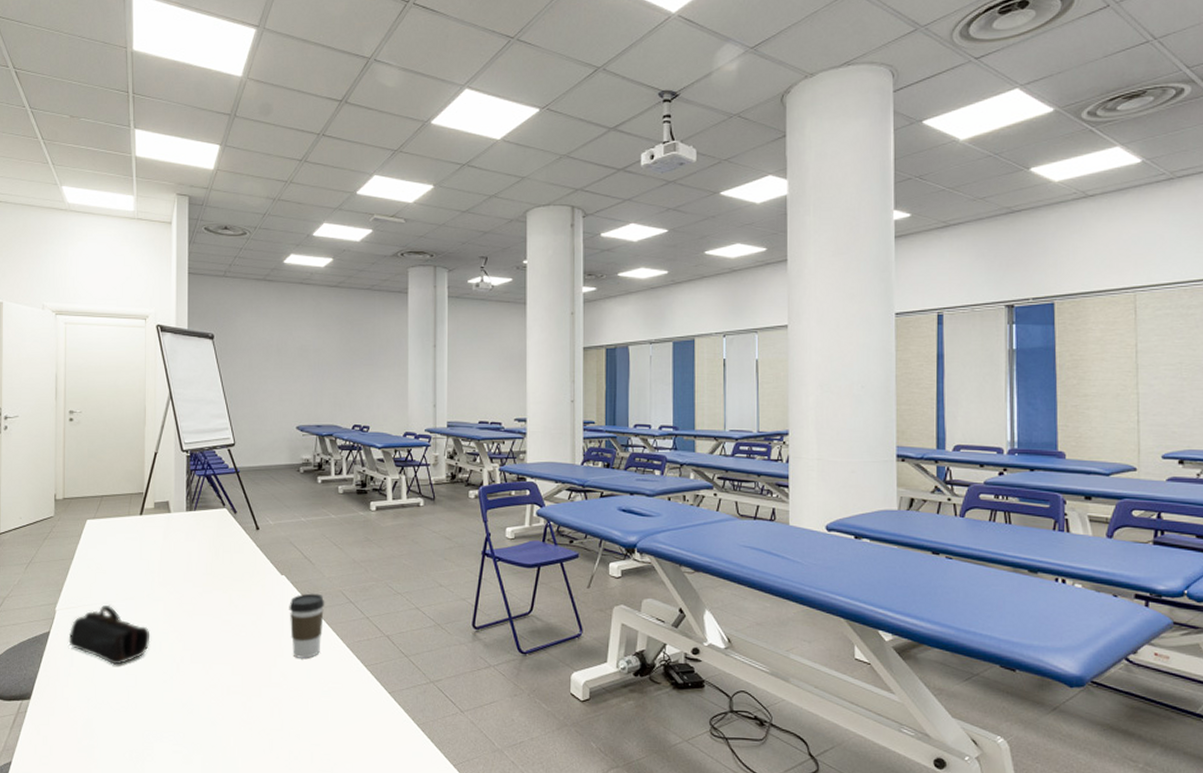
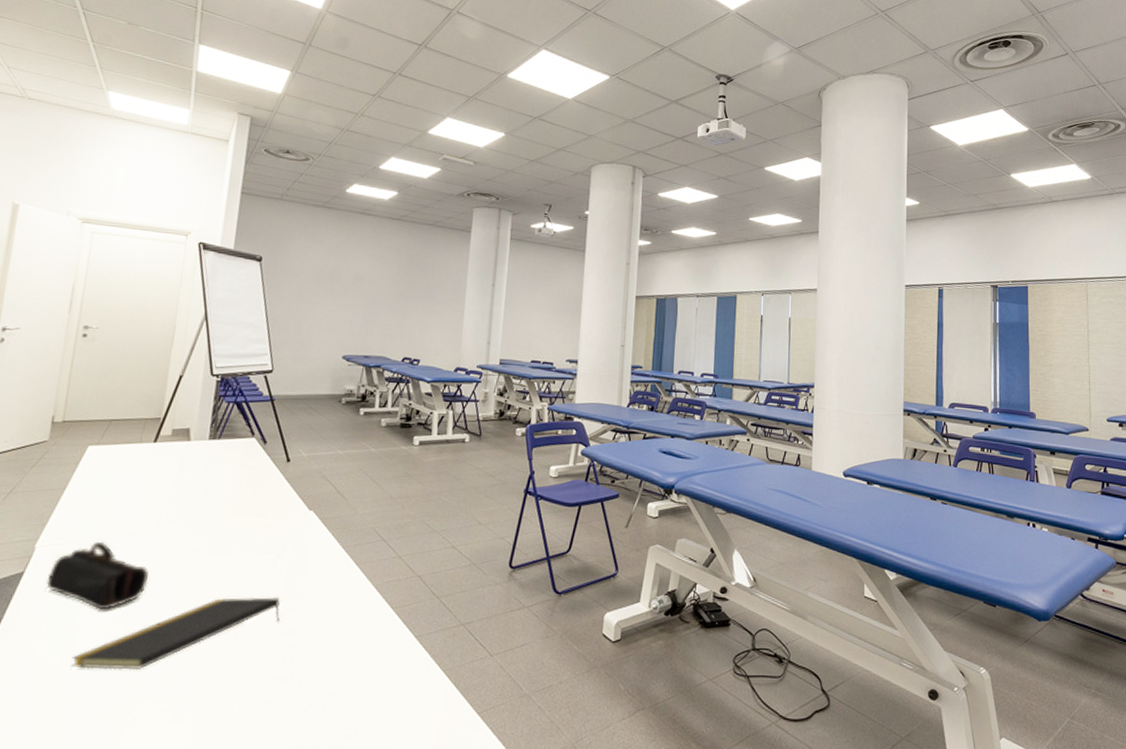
notepad: none [97,654,265,718] -> present [71,597,280,671]
coffee cup: present [289,593,325,660] -> none [313,530,355,602]

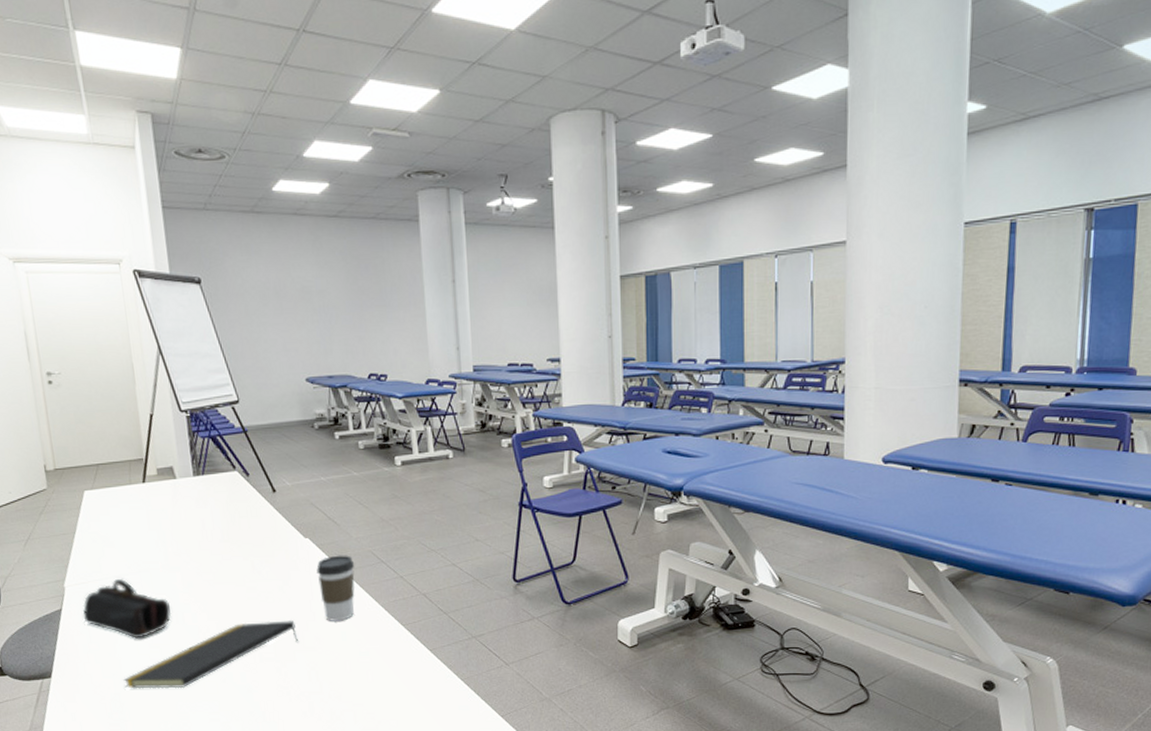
coffee cup: none [313,530,355,602] -> present [316,555,355,622]

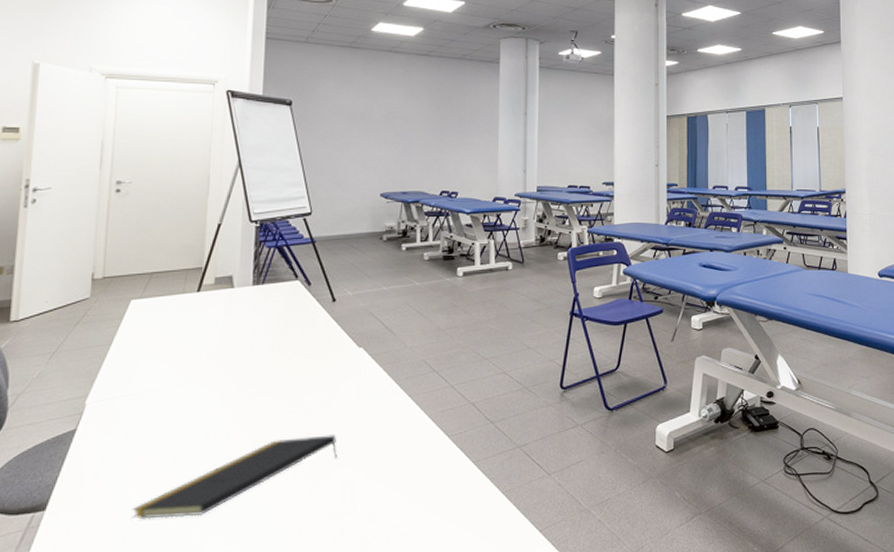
pencil case: present [82,578,172,639] -> none [100,393,203,460]
coffee cup: present [316,555,355,622] -> none [366,364,407,436]

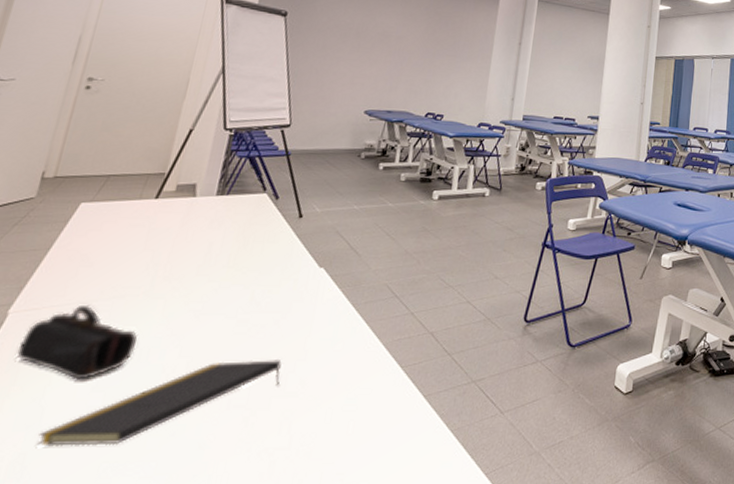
pencil case: none [100,393,203,460] -> present [17,304,137,380]

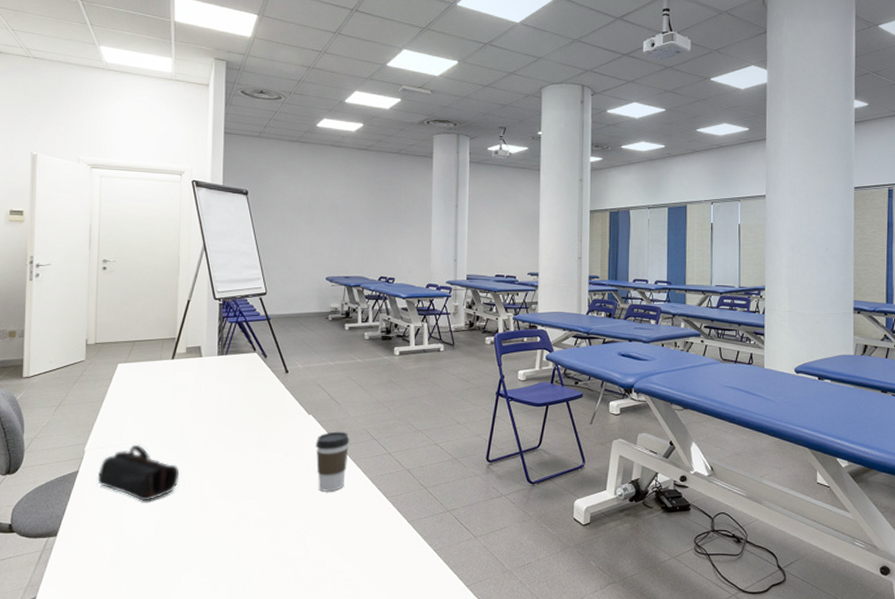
notepad: present [38,360,282,447] -> none [124,489,291,551]
coffee cup: none [318,287,367,363] -> present [315,431,350,493]

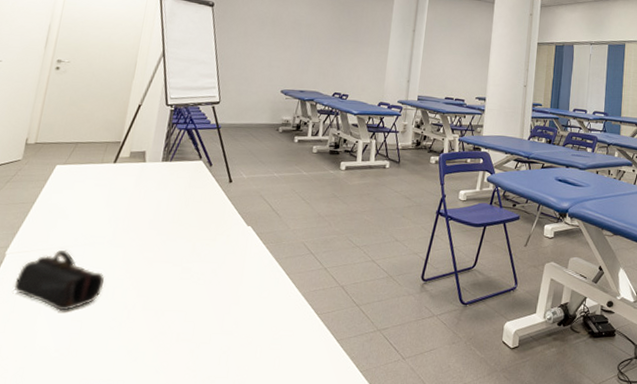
coffee cup: present [315,431,350,493] -> none [248,244,287,308]

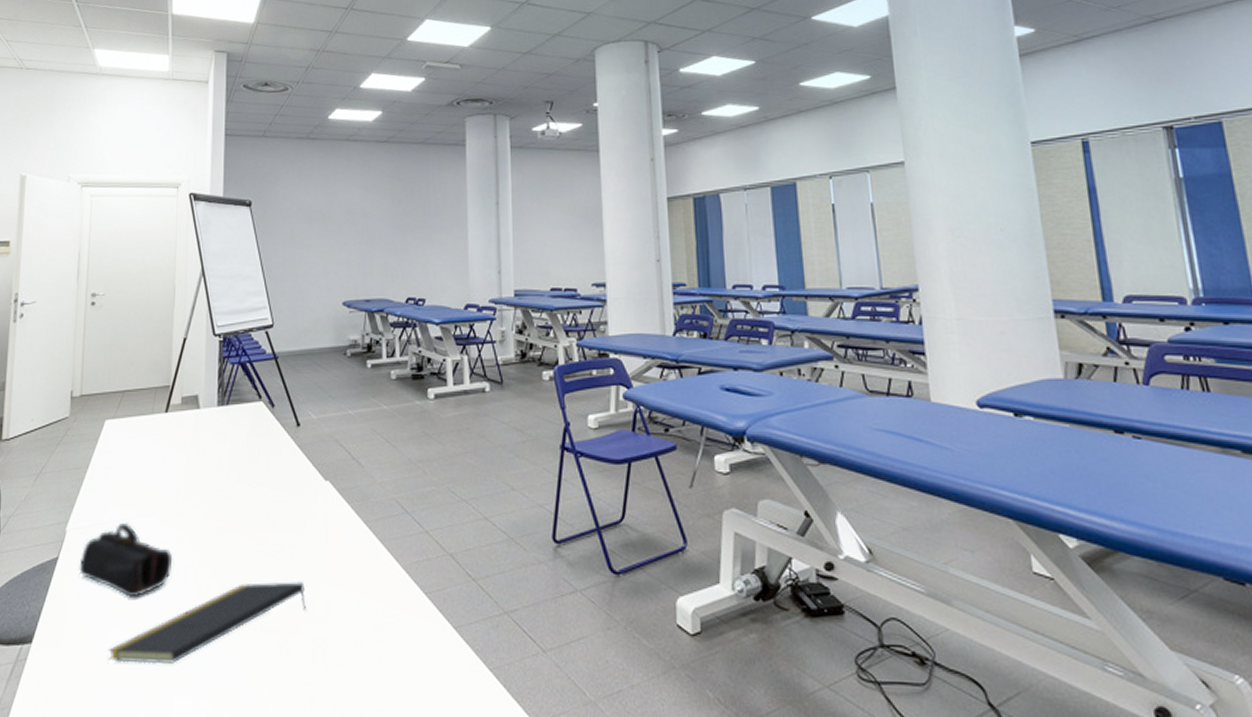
notepad: none [33,302,219,366] -> present [108,581,306,665]

